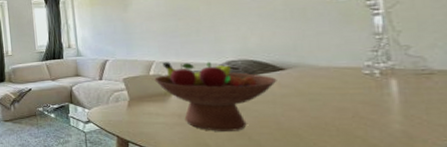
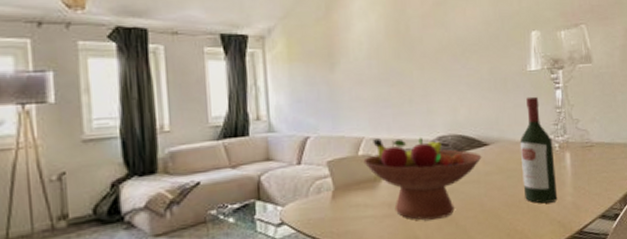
wine bottle: none [324,23,380,129] -> present [519,96,558,204]

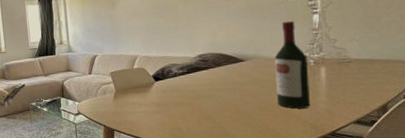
fruit bowl: present [363,136,482,221] -> none [138,55,238,117]

